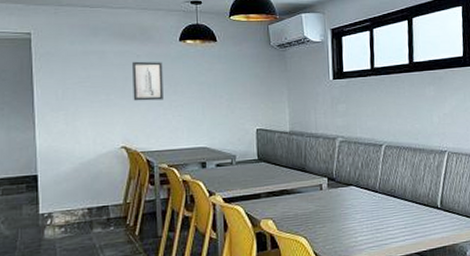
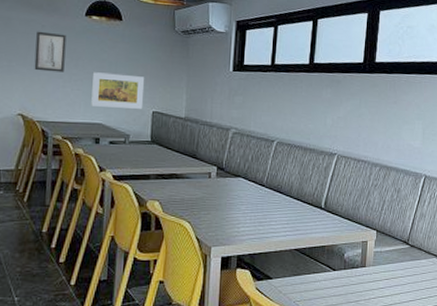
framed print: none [193,95,245,131] -> present [91,72,144,109]

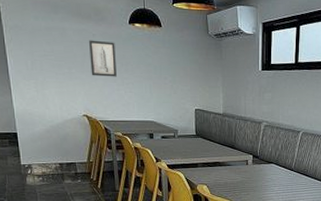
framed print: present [91,72,144,109] -> none [142,76,186,107]

